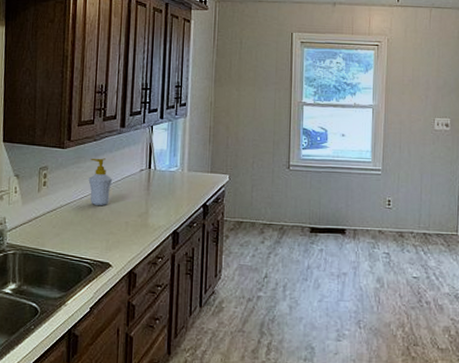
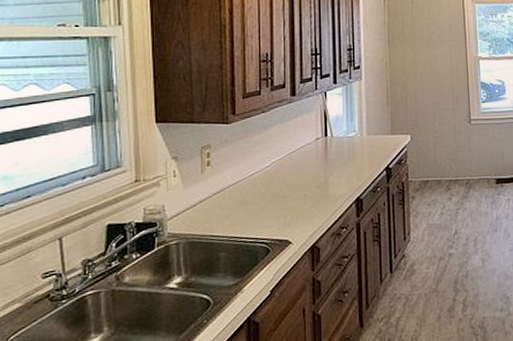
soap bottle: present [88,158,113,205] -> none [258,130,286,181]

